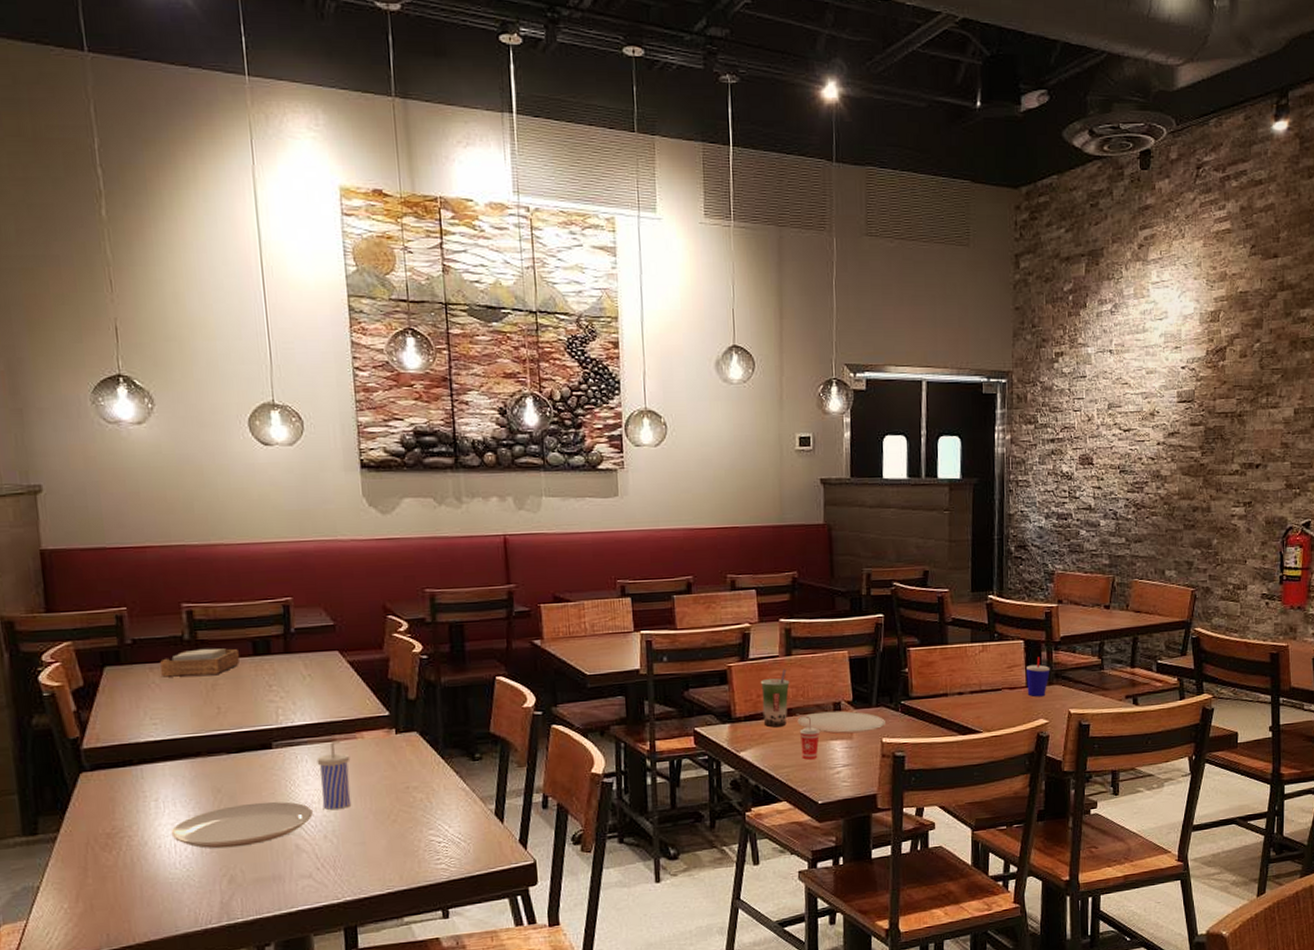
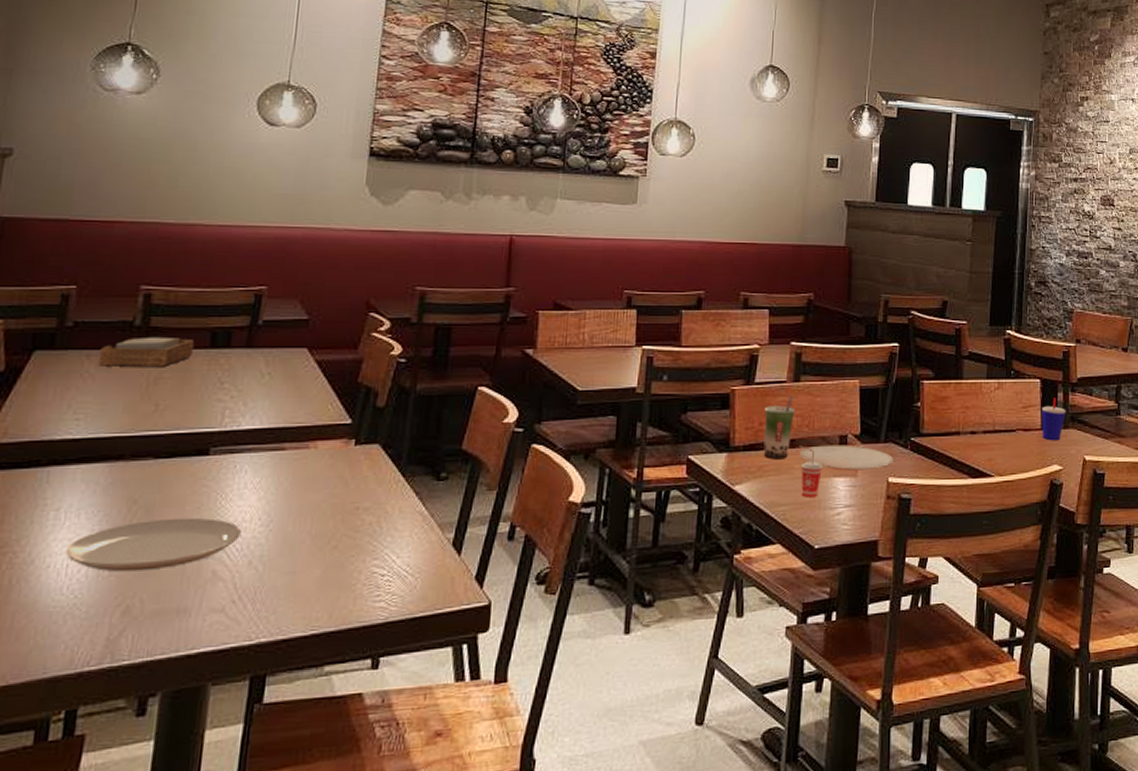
beverage cup: present [316,740,352,810] -> none [254,449,298,530]

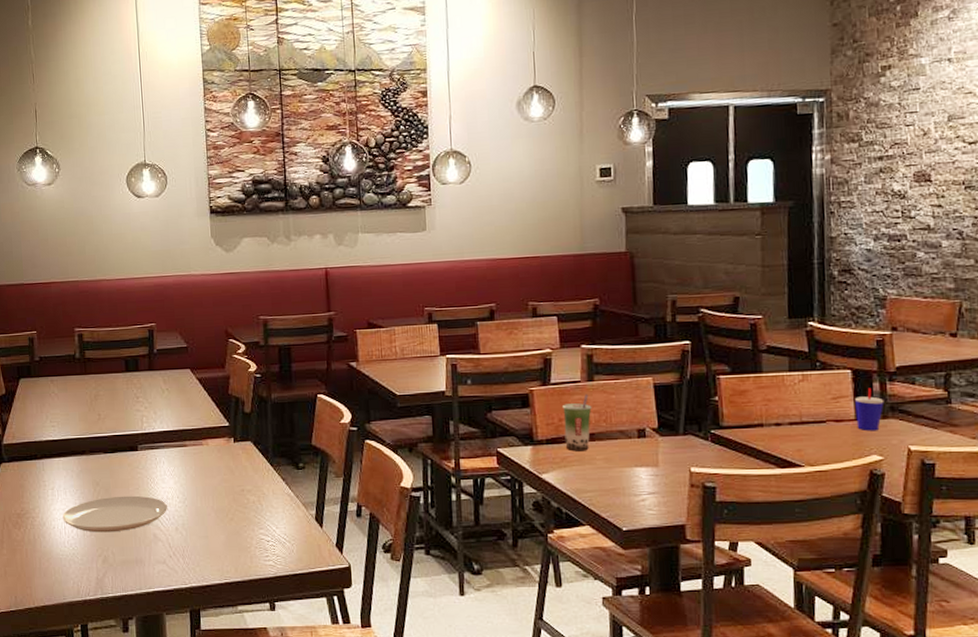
napkin holder: present [99,336,195,366] -> none [58,365,116,388]
beverage cup: present [798,445,824,498] -> none [598,439,624,485]
plate: present [799,444,893,471] -> none [600,437,694,462]

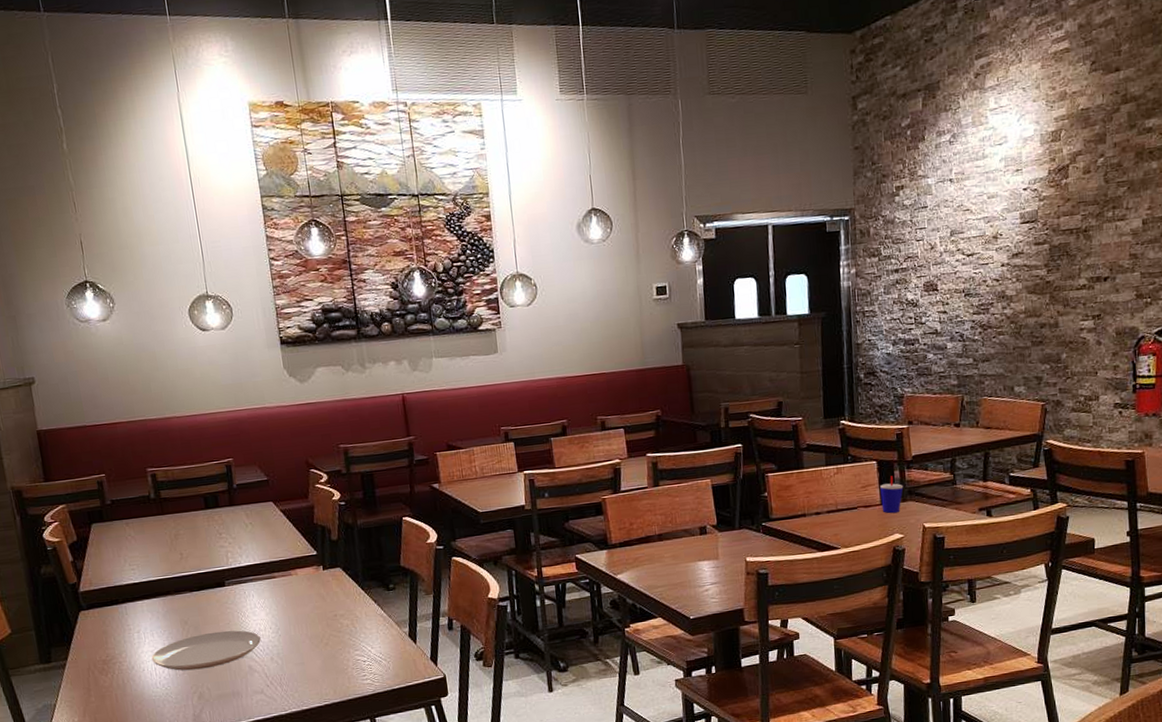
beverage cup: present [563,394,592,452] -> none [633,498,659,552]

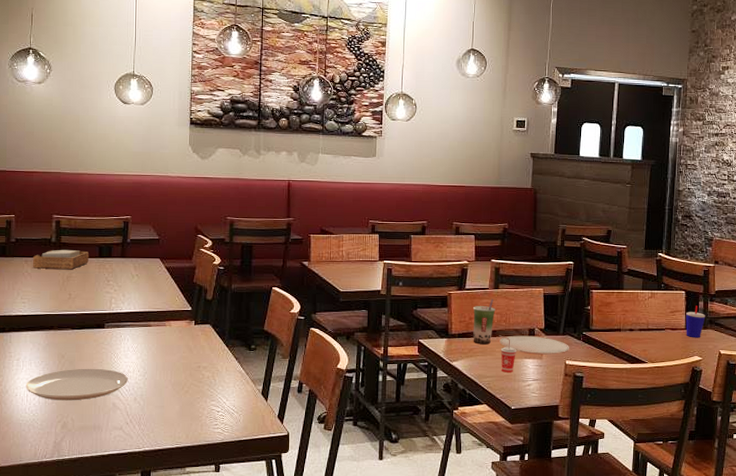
napkin holder: none [134,504,195,531] -> present [33,249,90,269]
beverage cup: none [633,498,659,552] -> present [473,299,496,345]
beverage cup: none [665,538,689,580] -> present [498,335,517,373]
plate: none [667,534,748,556] -> present [499,335,569,355]

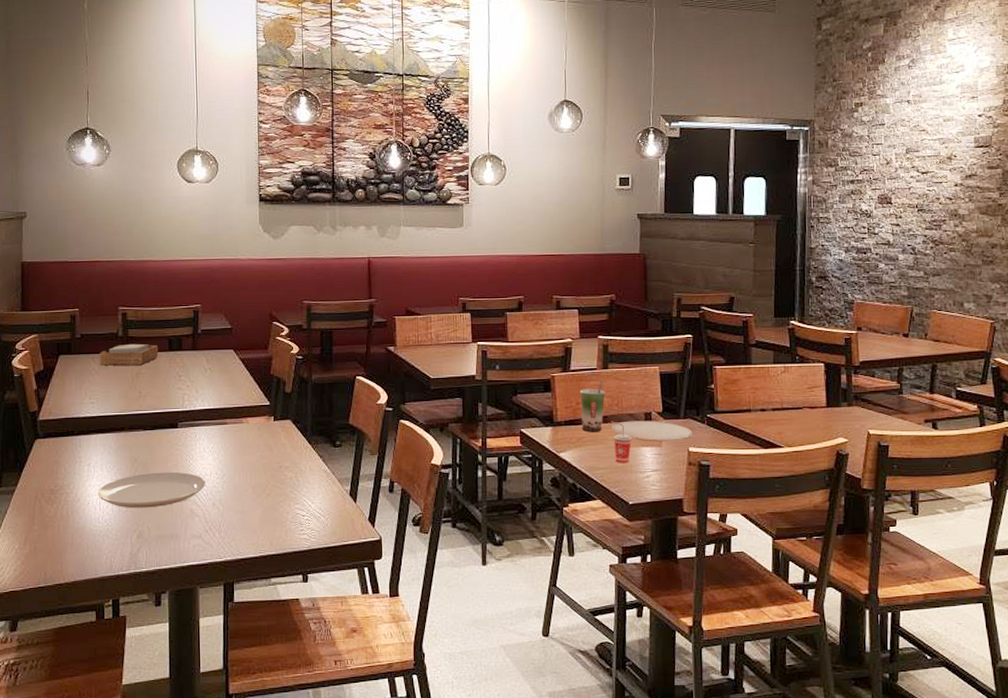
beverage cup: present [686,305,706,338] -> none [826,379,850,417]

